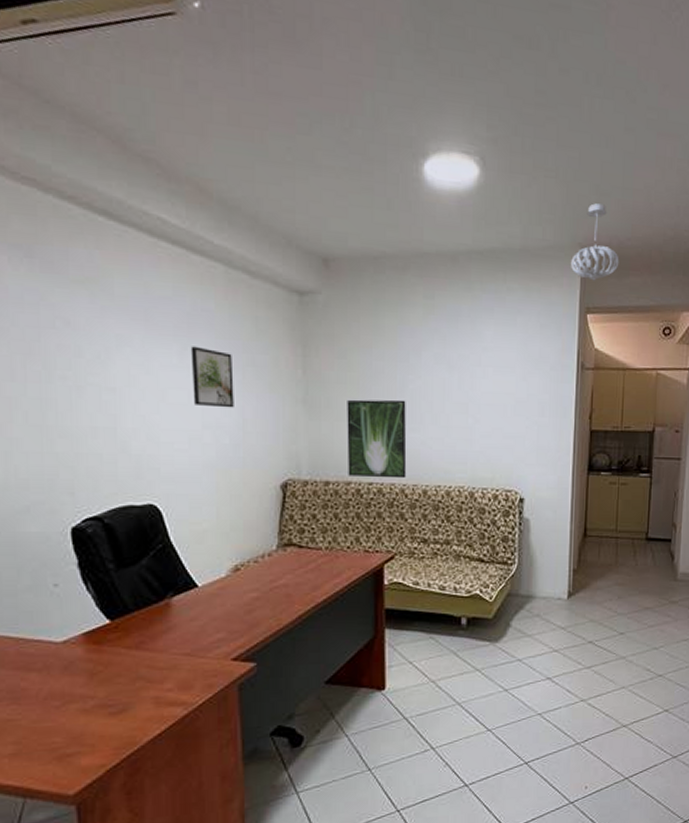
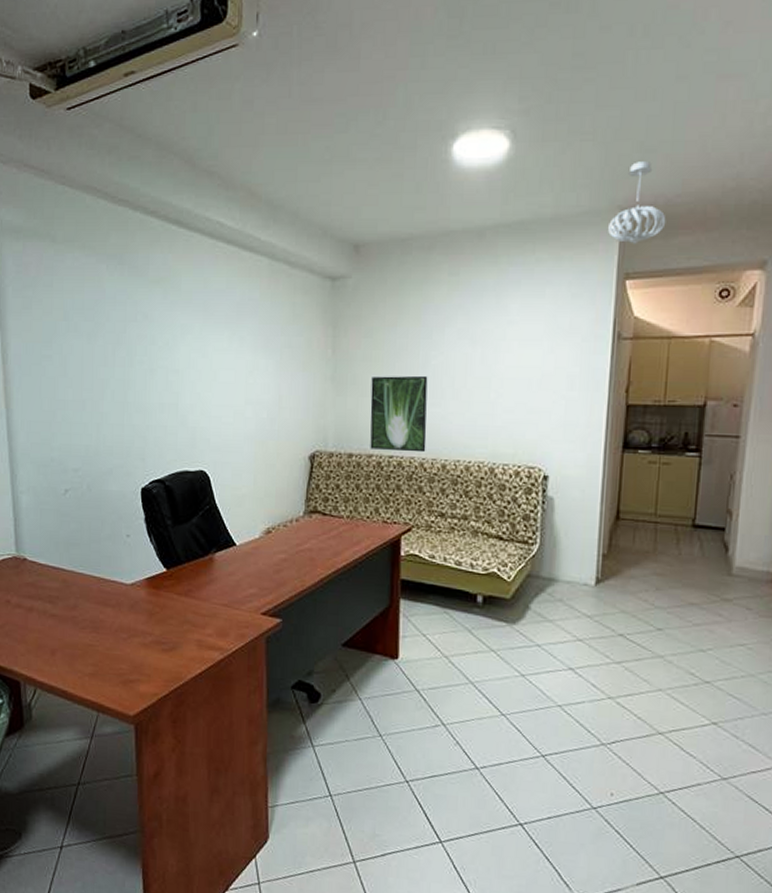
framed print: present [190,346,234,408] -> none [238,332,273,386]

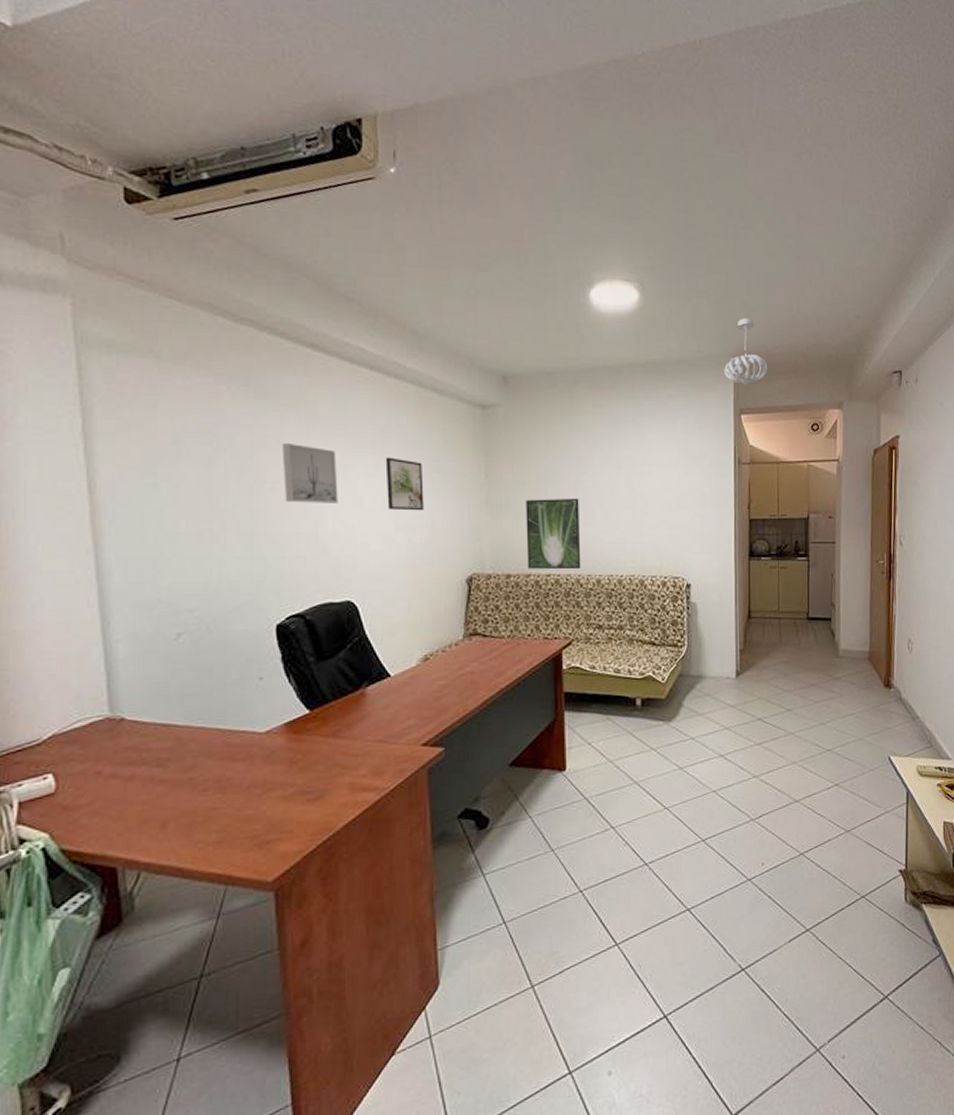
wall art: none [149,318,196,377] -> present [282,443,338,503]
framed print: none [238,332,273,386] -> present [385,457,424,511]

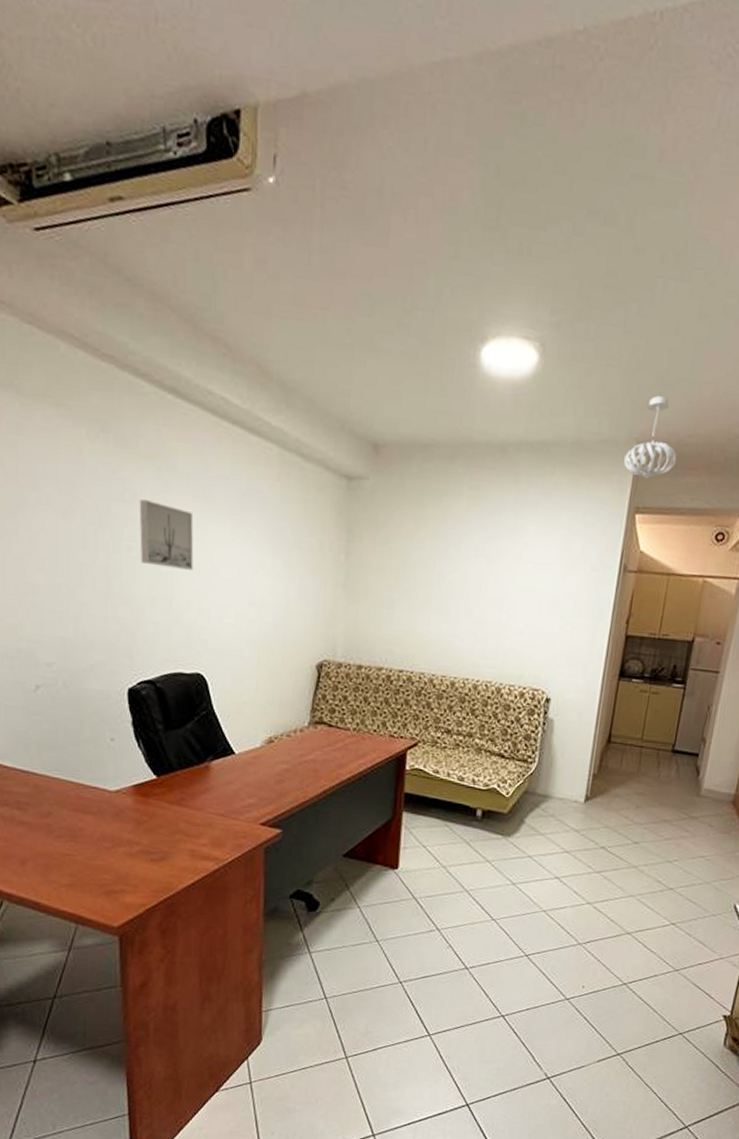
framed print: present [385,457,424,511] -> none [242,525,281,588]
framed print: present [526,498,581,570] -> none [380,587,442,669]

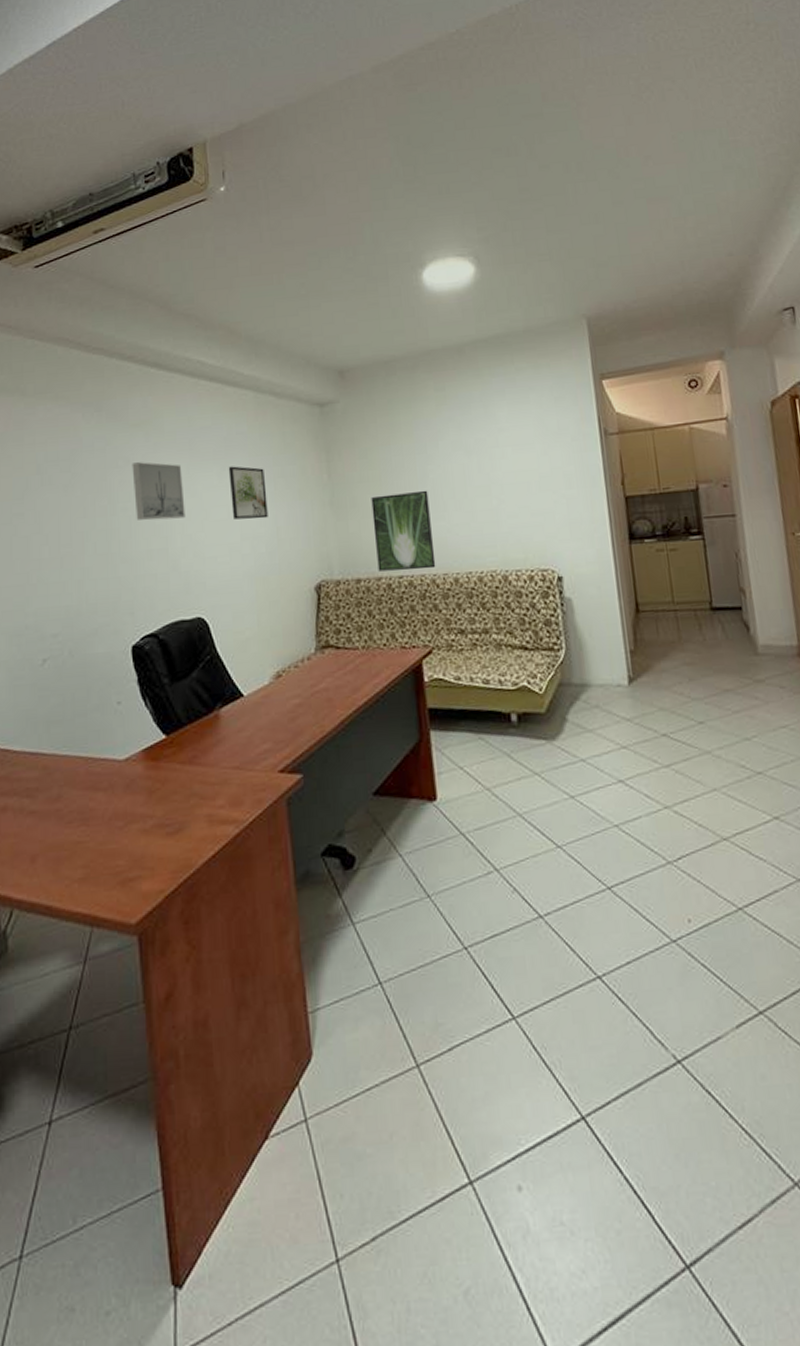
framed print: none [242,525,281,588] -> present [228,466,268,520]
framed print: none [380,587,442,669] -> present [371,490,436,572]
pendant light: present [624,396,677,480] -> none [577,274,629,347]

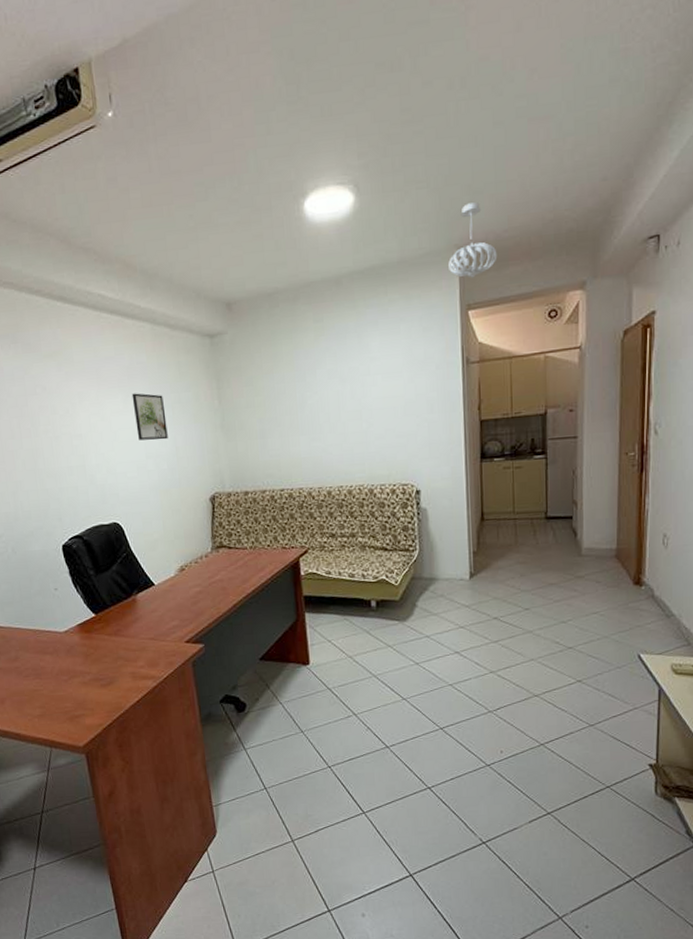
wall art: present [132,462,185,521] -> none [48,389,98,441]
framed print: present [371,490,436,572] -> none [256,414,312,485]
pendant light: none [577,274,629,347] -> present [448,202,498,278]

